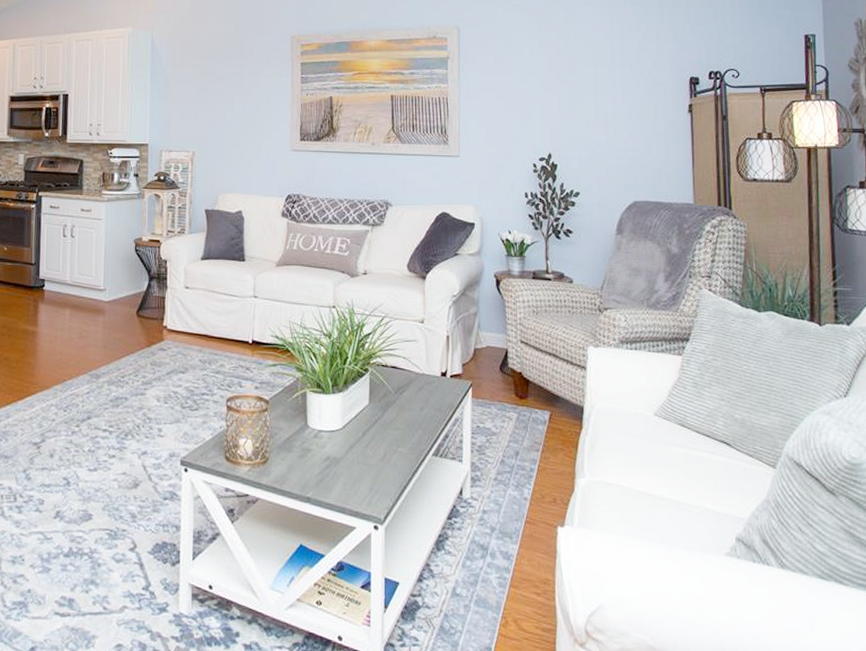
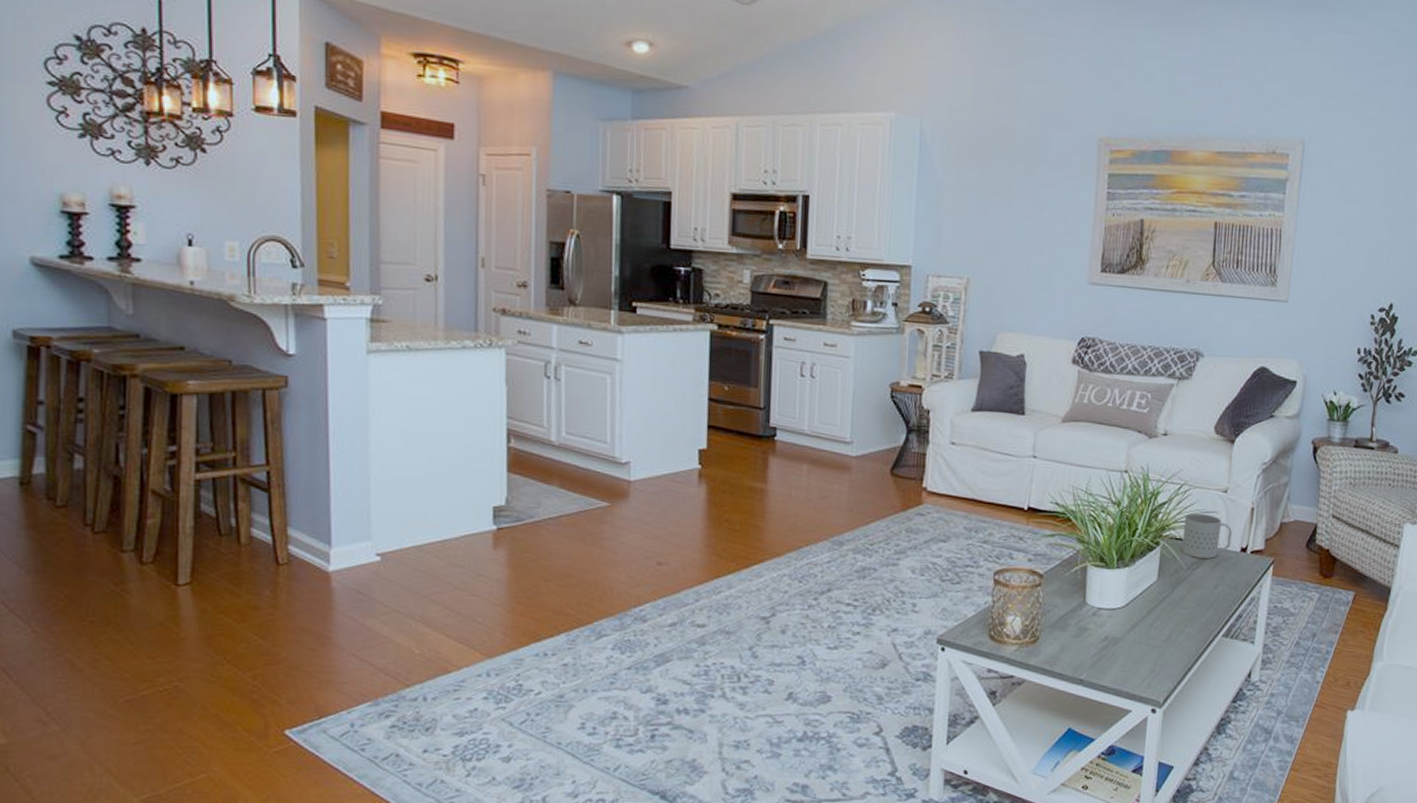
mug: none [388,343,432,383] -> present [1182,513,1232,559]

